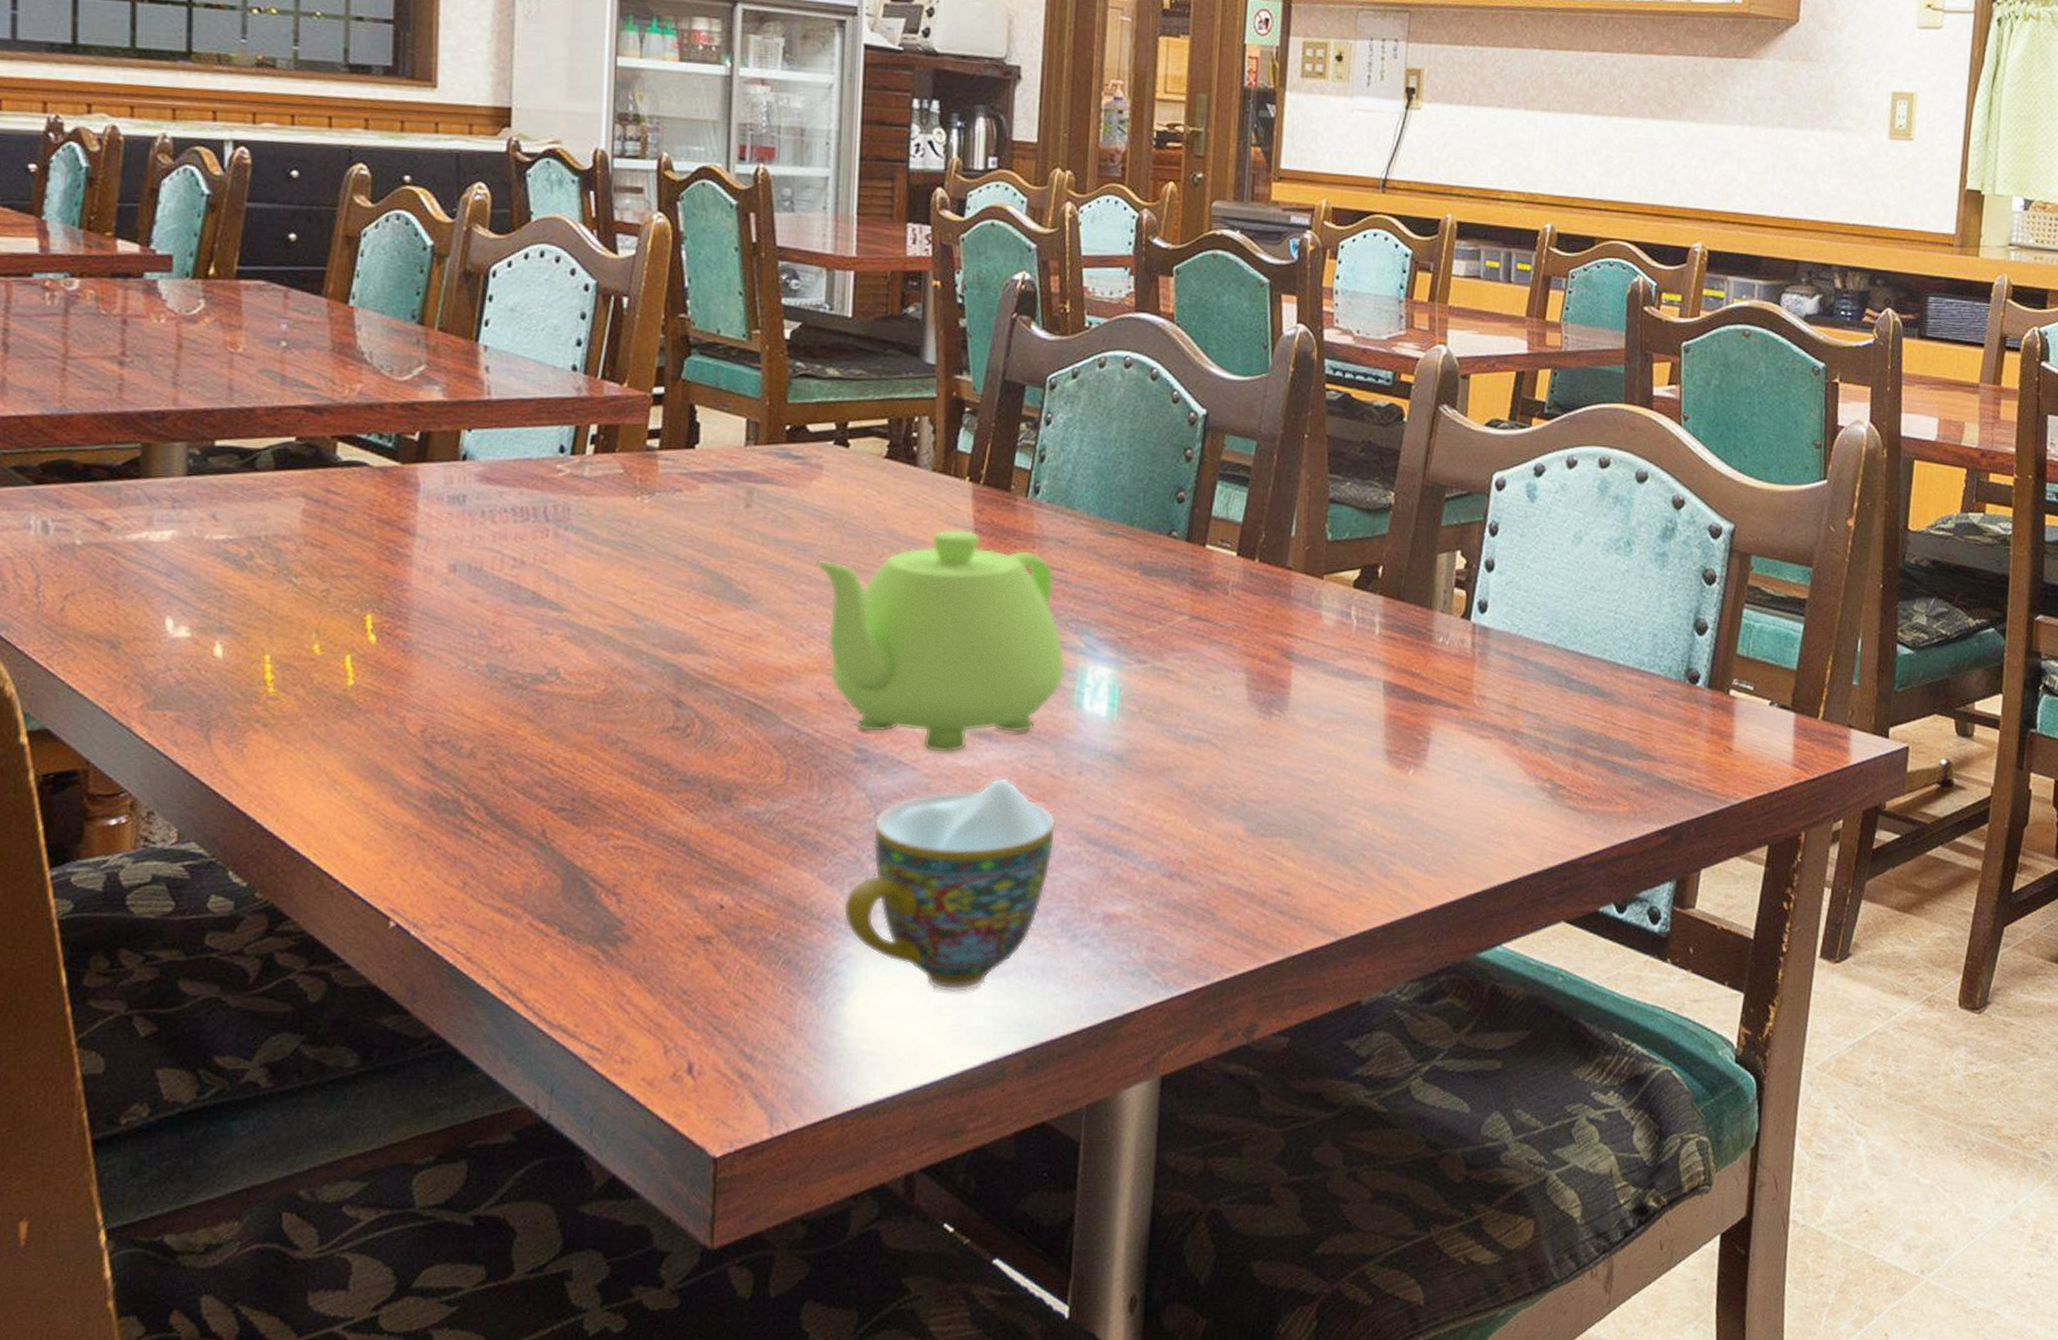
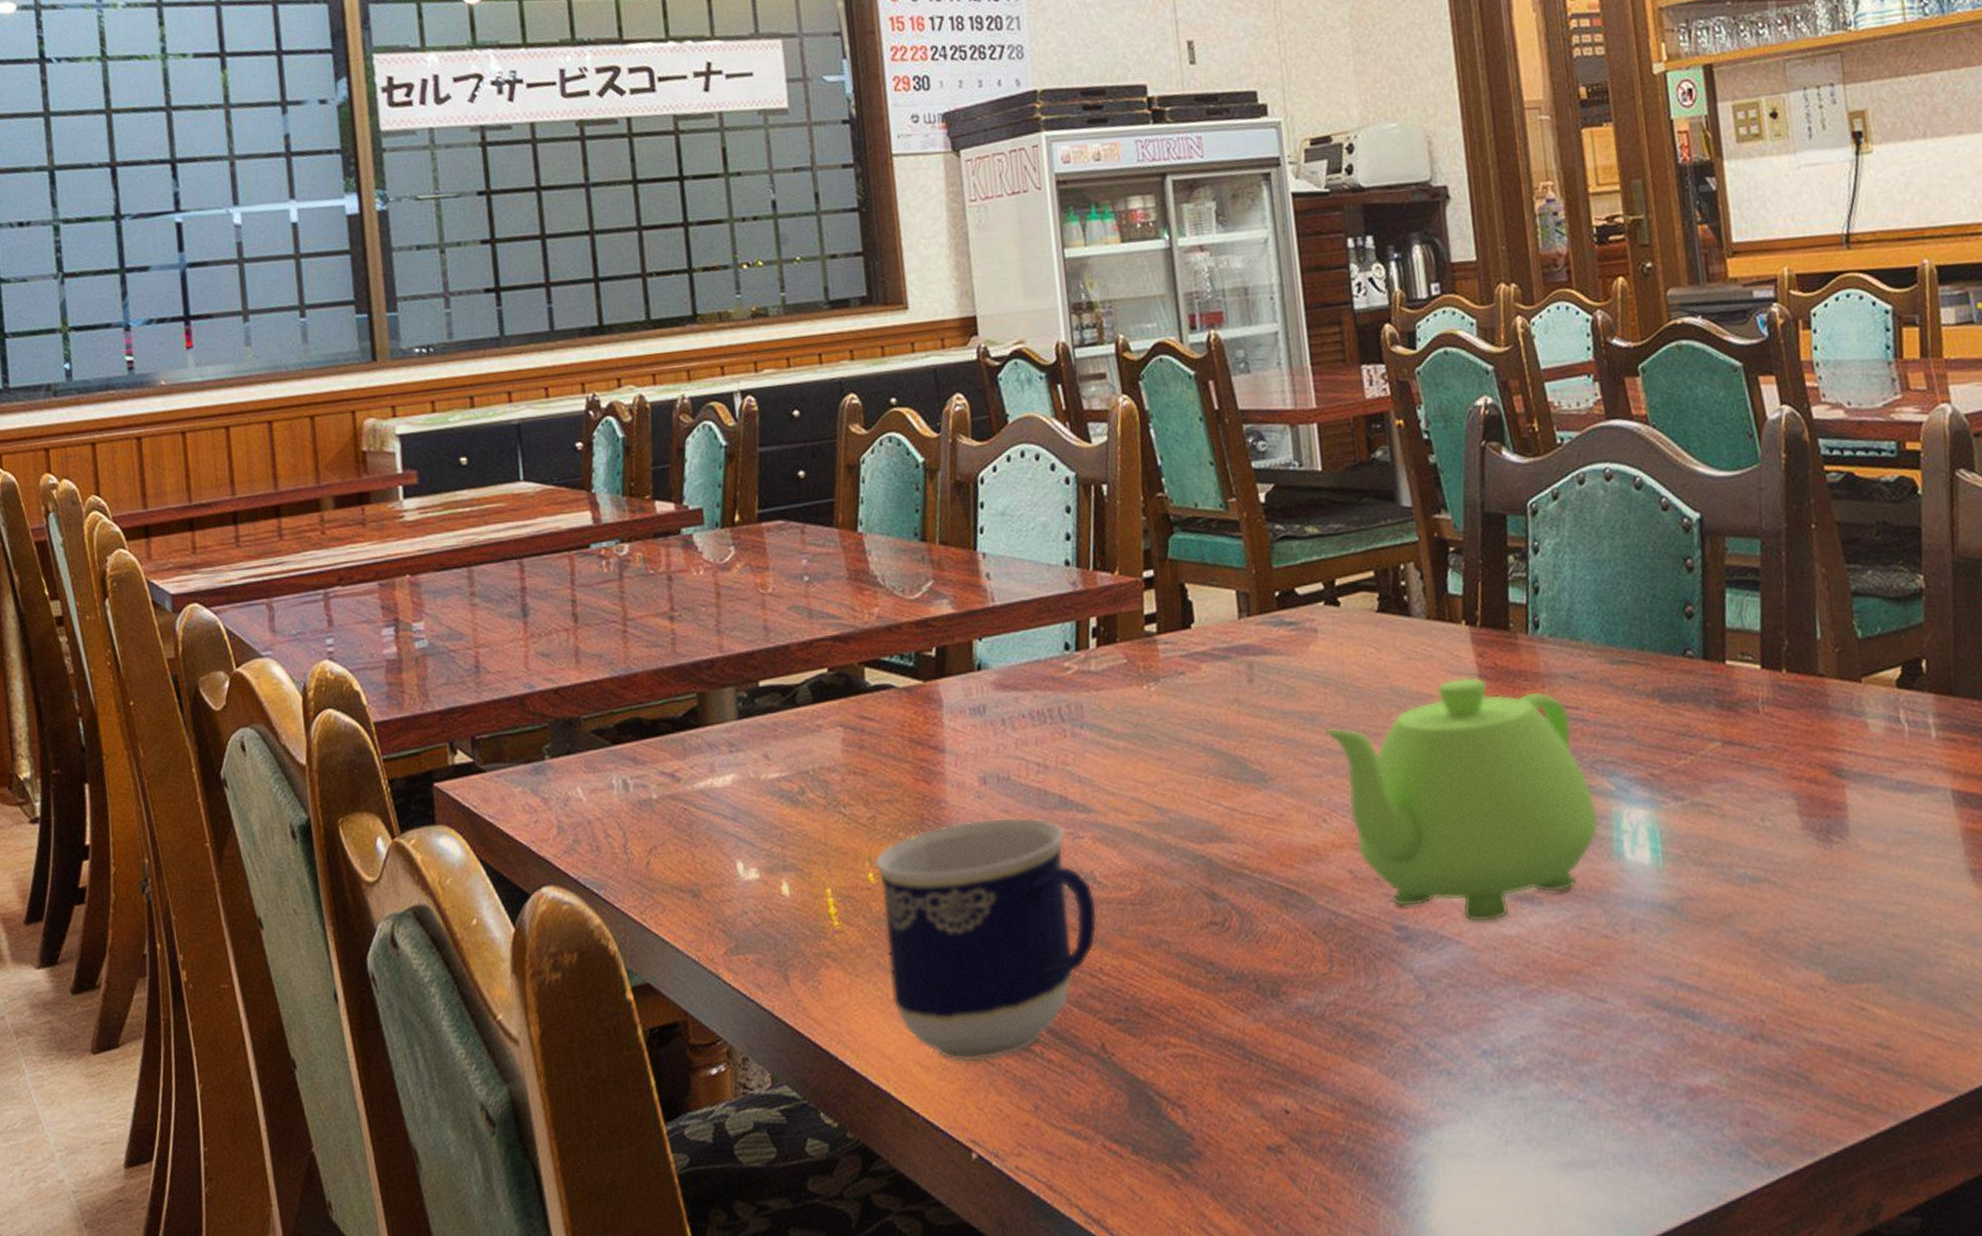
cup: none [321,604,557,836] -> present [874,816,1098,1062]
teacup: present [843,778,1057,993] -> none [1409,943,1620,1190]

